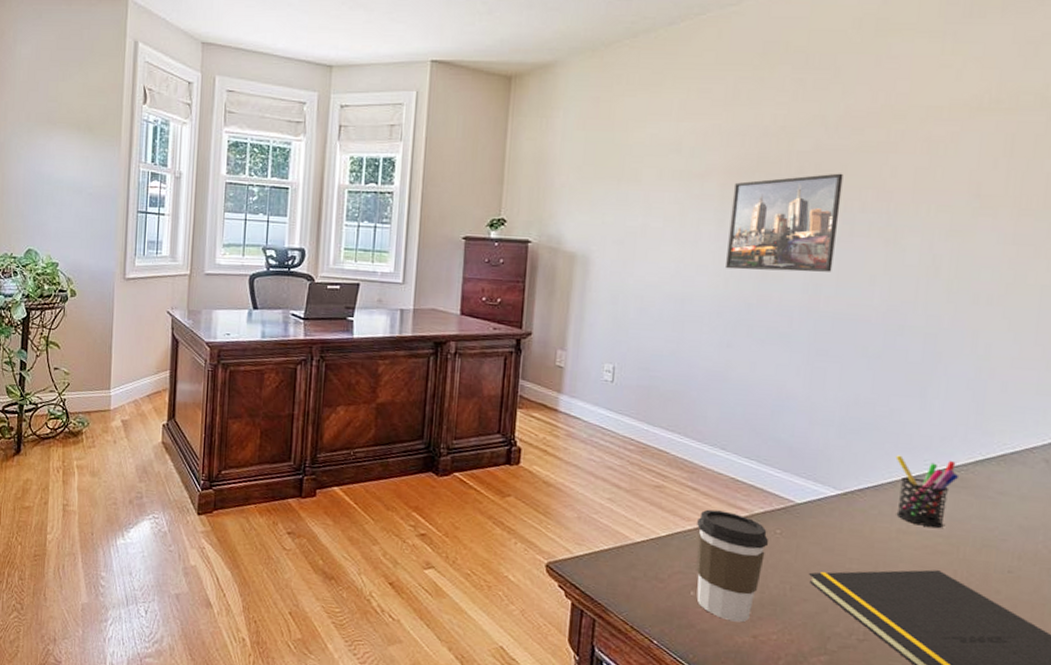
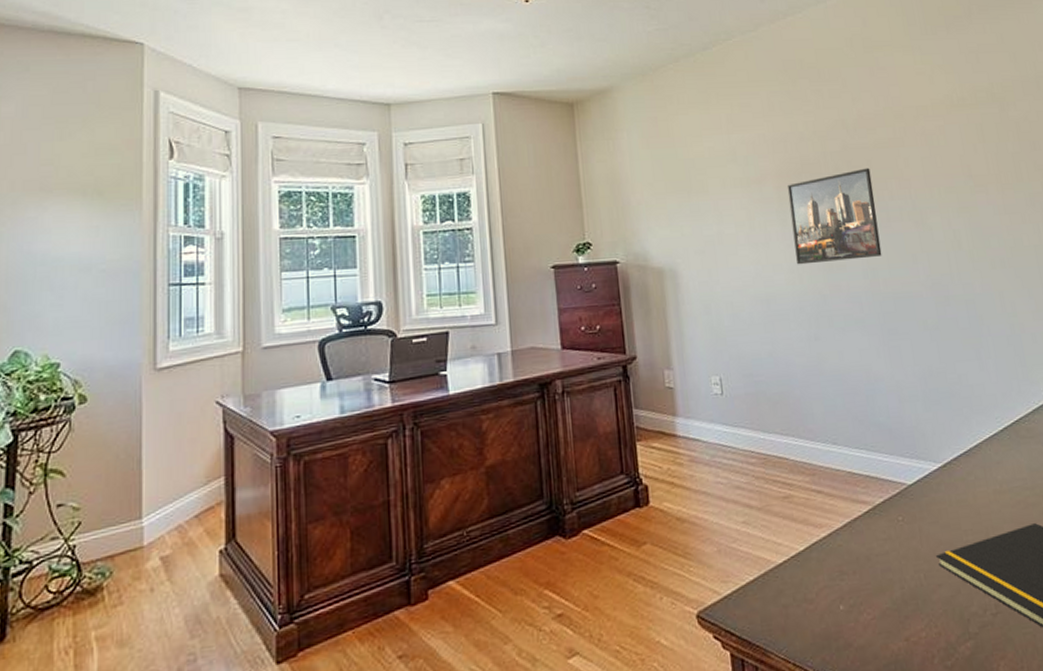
coffee cup: present [696,509,769,623] -> none [829,508,898,629]
pen holder: present [895,455,960,529] -> none [974,414,1027,483]

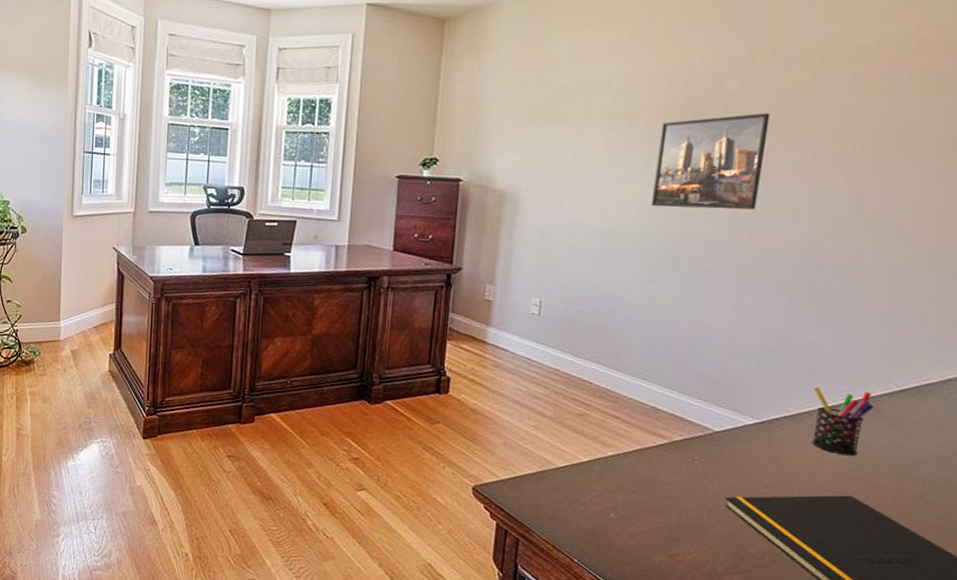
pen holder: none [974,414,1027,483] -> present [811,386,875,457]

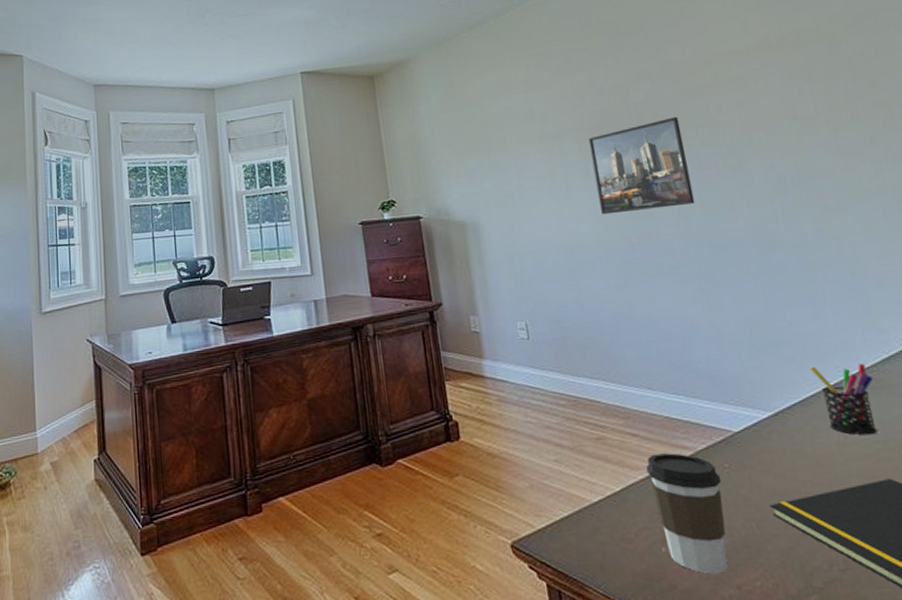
coffee cup: none [616,436,688,543] -> present [646,453,728,574]

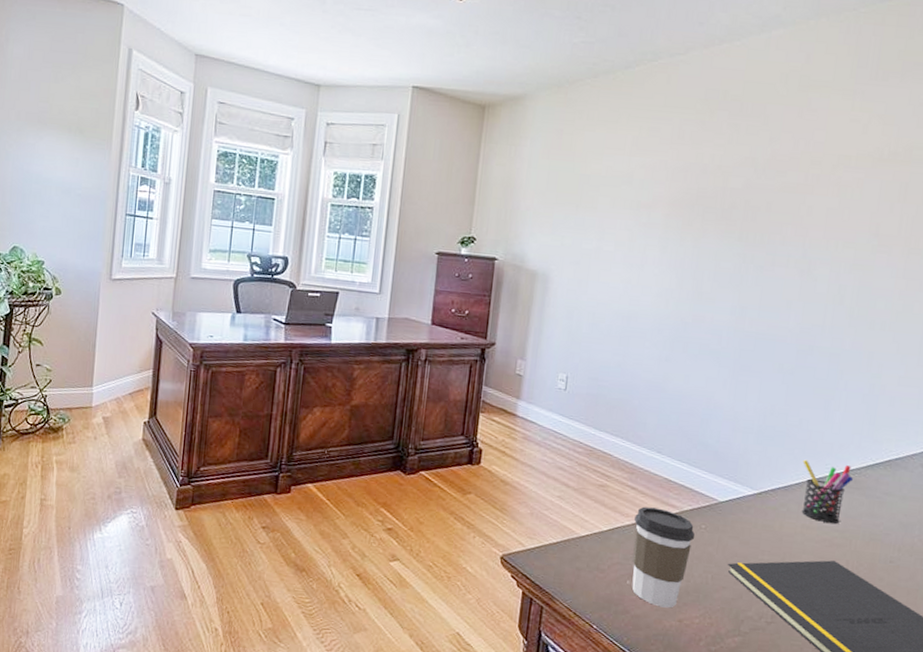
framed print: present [588,116,695,215] -> none [667,209,768,297]

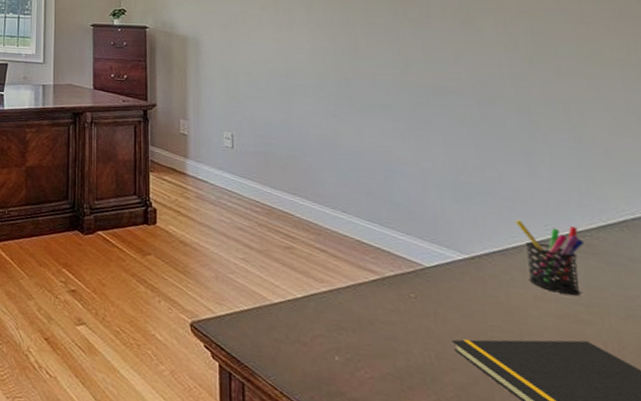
coffee cup: present [632,506,696,608] -> none [331,271,406,392]

